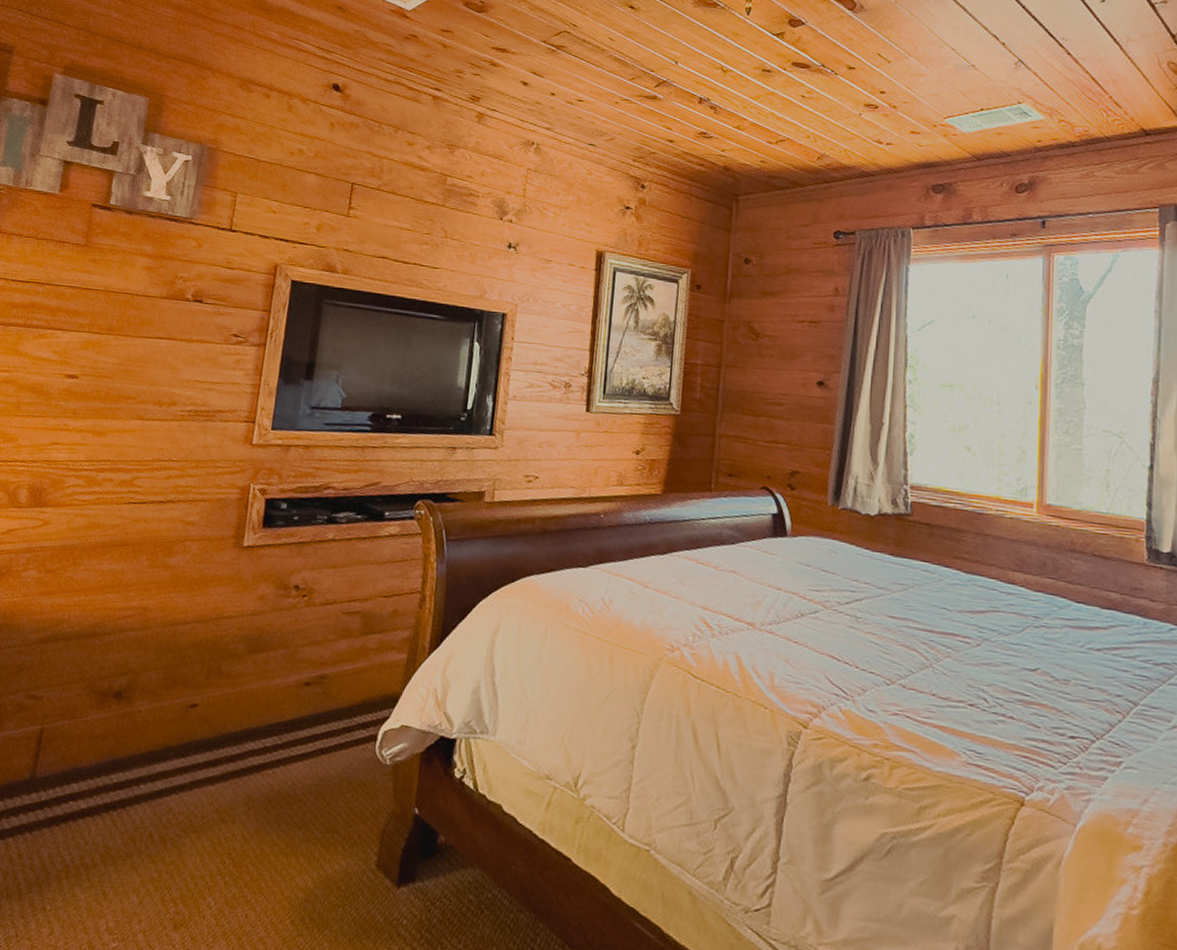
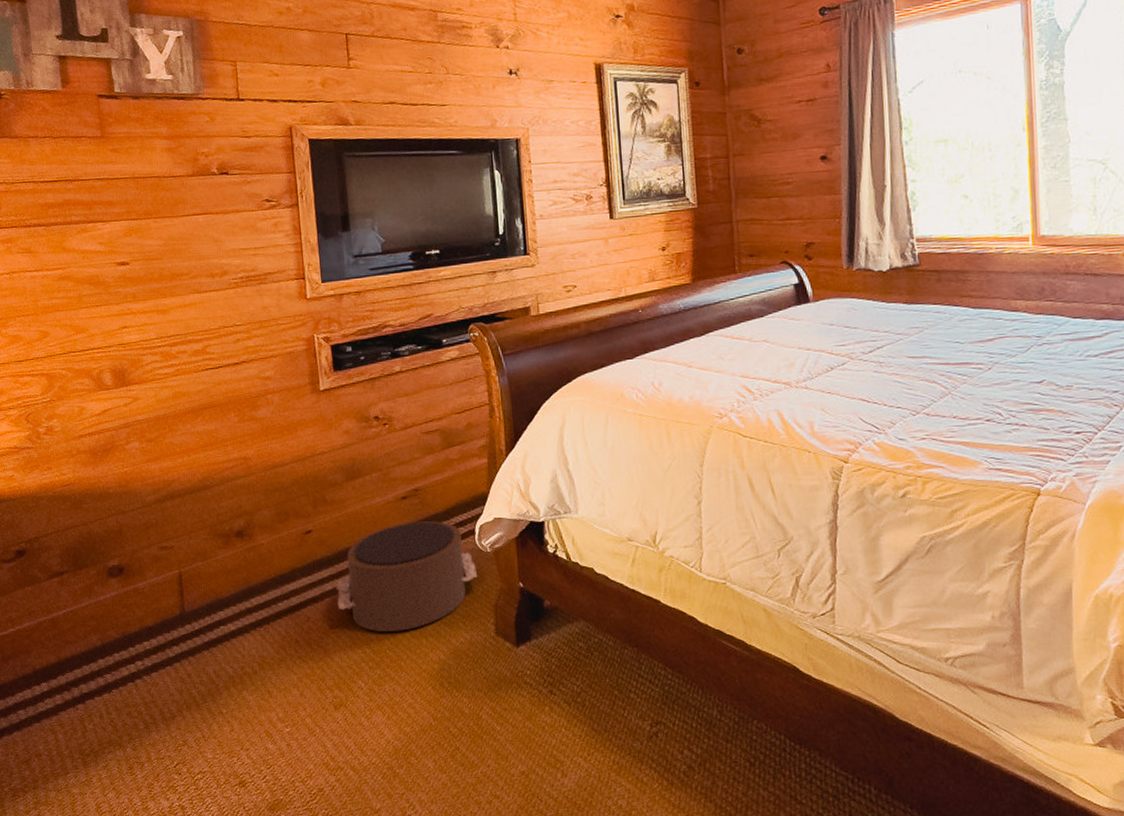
pouf: none [206,713,370,844] -> present [336,521,478,632]

